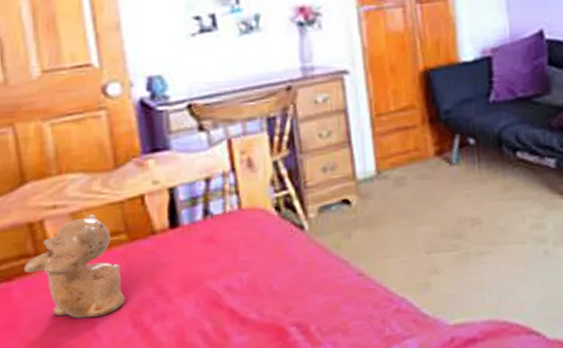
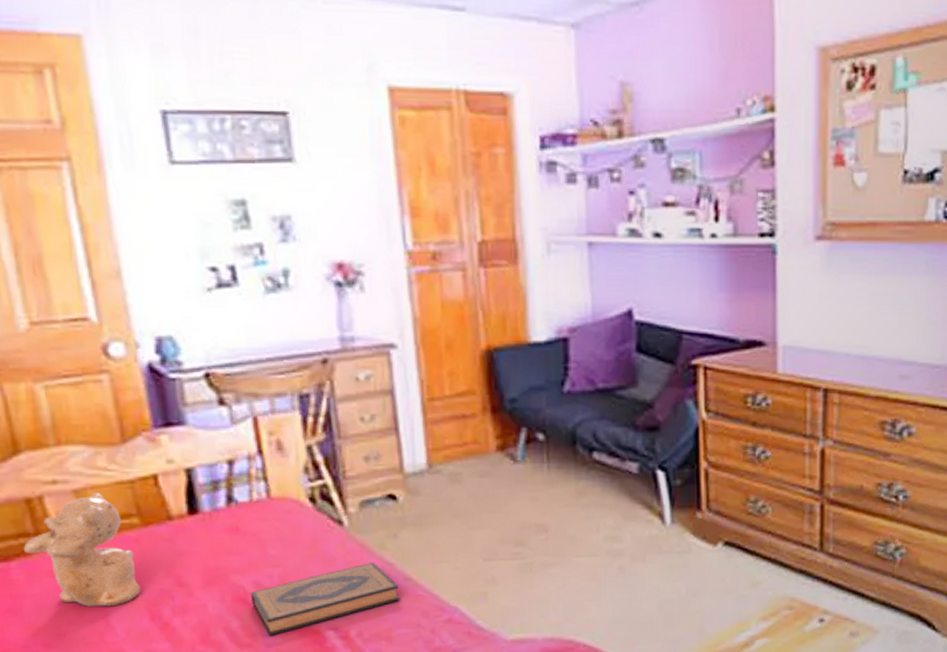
hardback book: none [222,261,355,336] -> present [250,562,401,636]

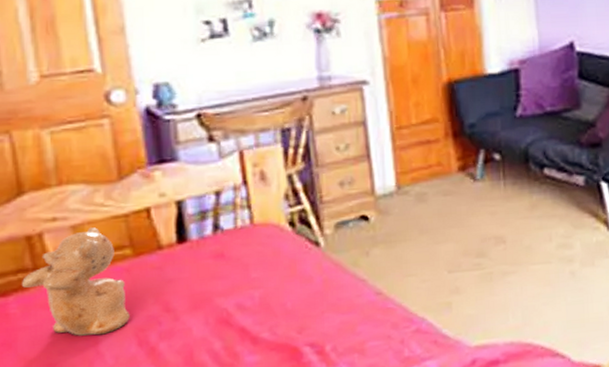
hardback book: present [250,562,401,636] -> none [233,279,372,355]

